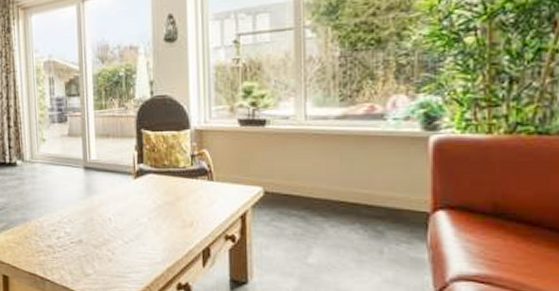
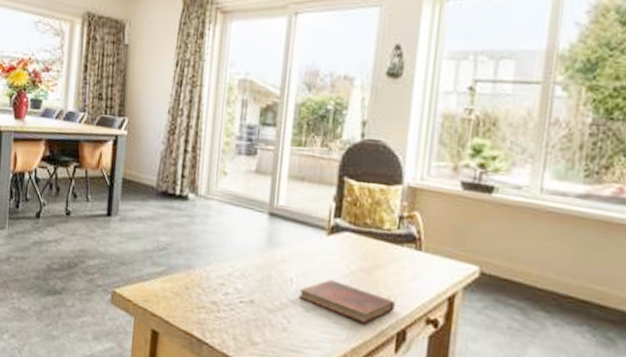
diary: none [118,214,198,246] -> present [299,279,395,323]

